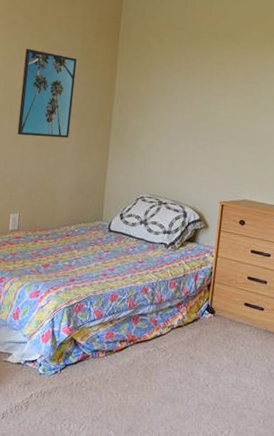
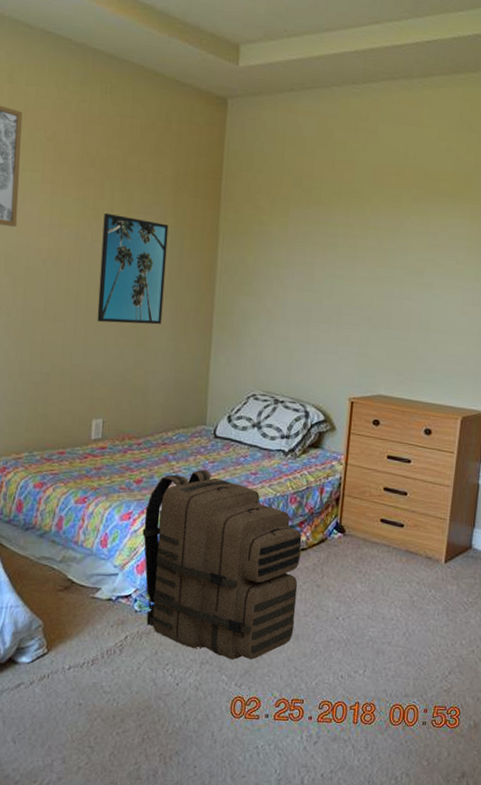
backpack: none [47,257,179,418] -> present [142,469,302,660]

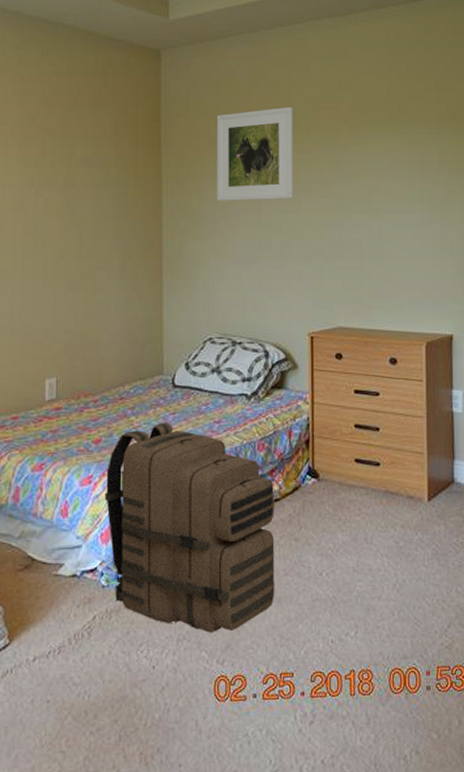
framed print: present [97,212,169,325] -> none [45,168,112,277]
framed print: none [272,170,357,265] -> present [216,106,294,202]

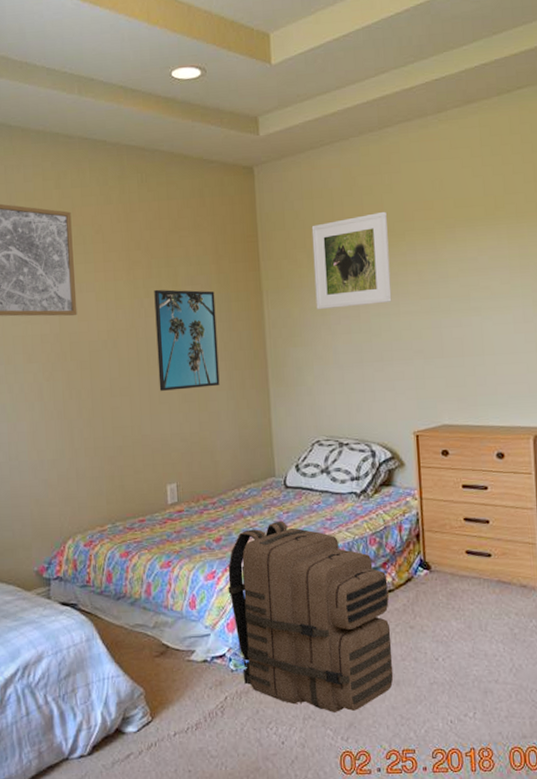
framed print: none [45,168,112,277] -> present [154,289,220,391]

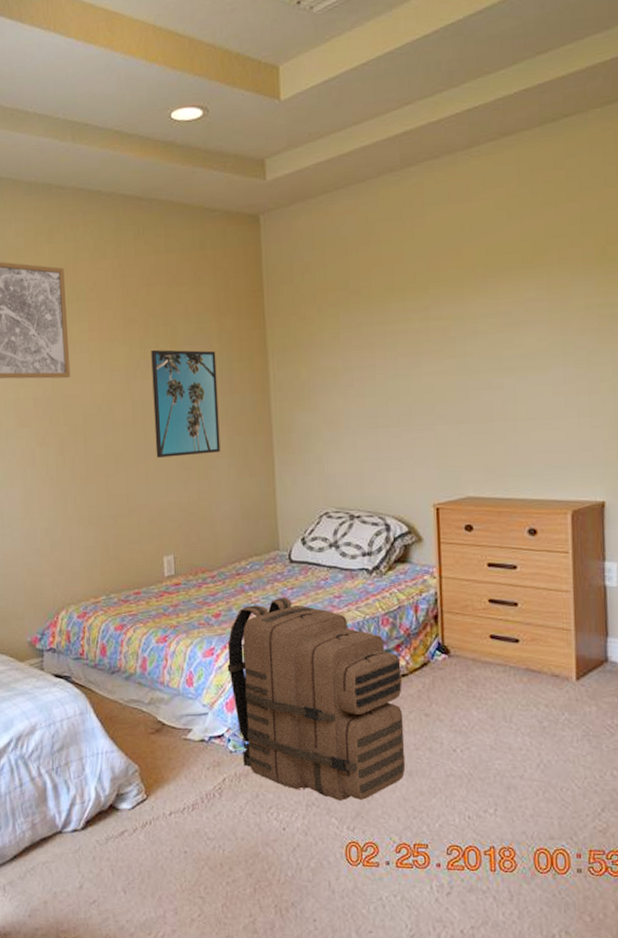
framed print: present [311,211,392,310] -> none [322,261,412,371]

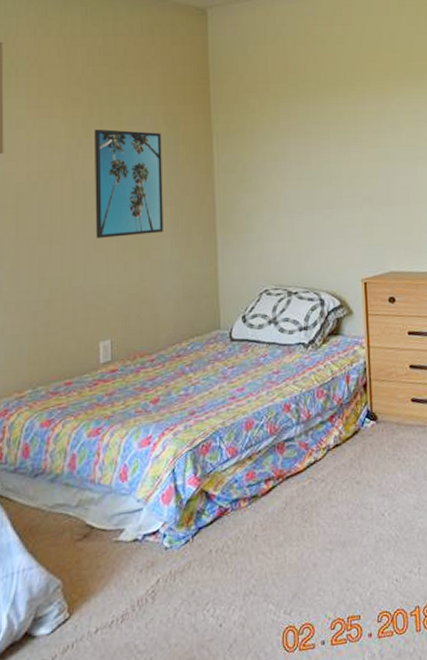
backpack: present [227,597,406,801] -> none [164,376,340,584]

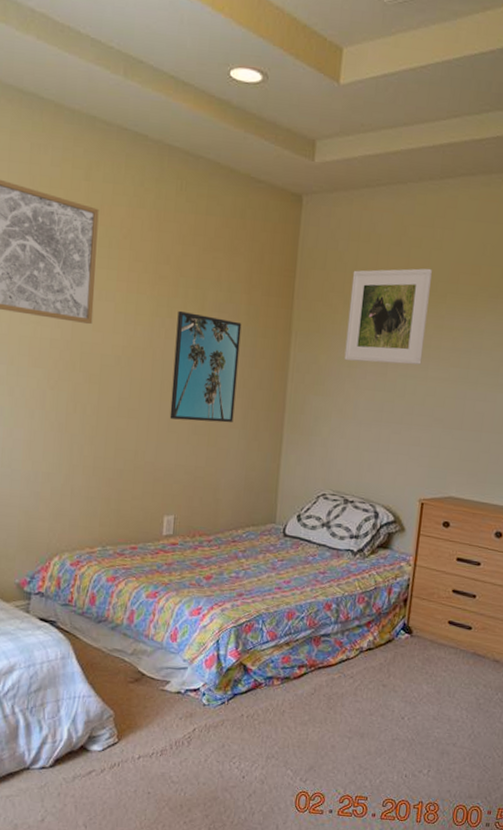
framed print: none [264,61,342,156] -> present [344,268,432,365]

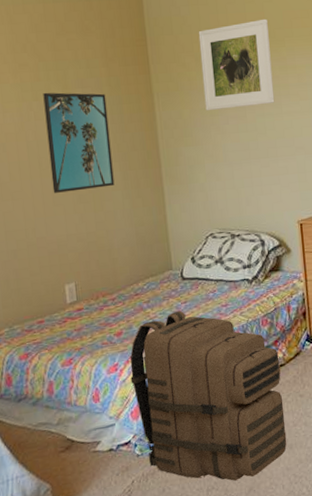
backpack: none [211,567,369,756] -> present [130,310,287,481]

